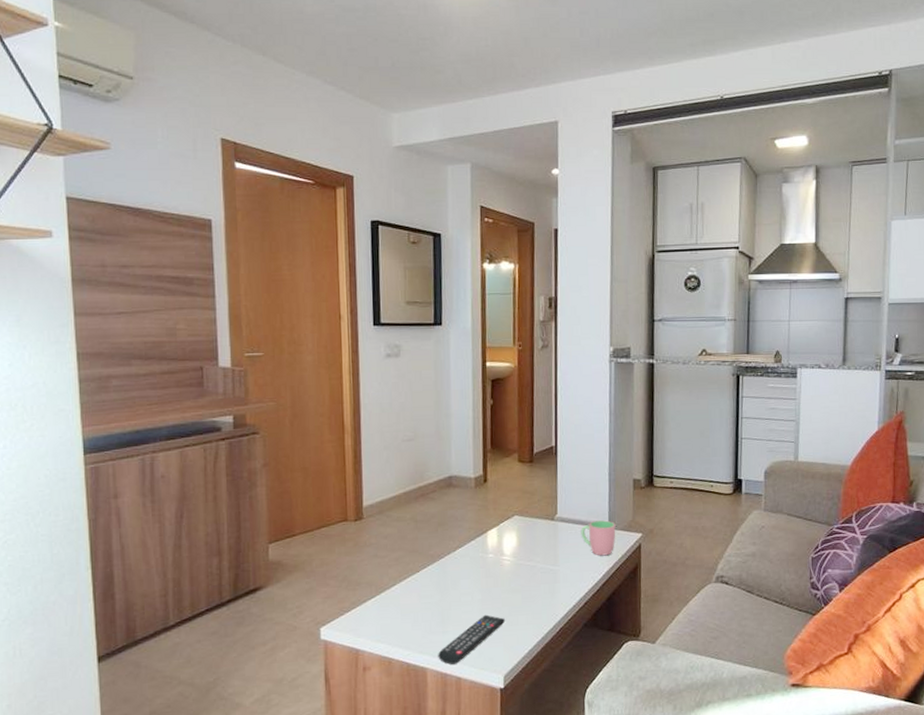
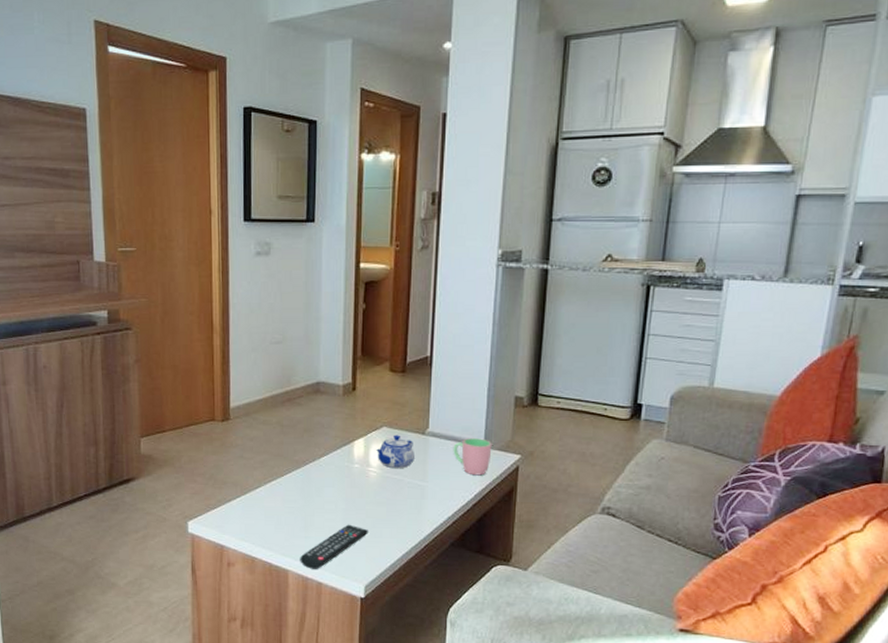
teapot: none [509,522,546,556] -> present [376,435,414,469]

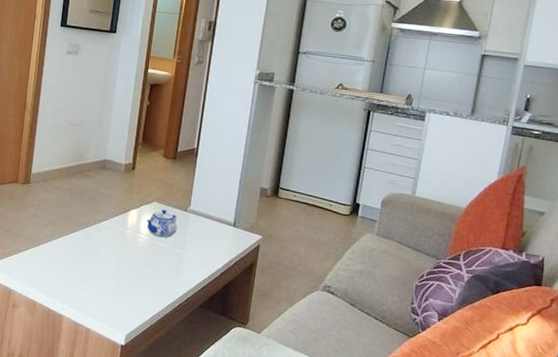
remote control: present [300,524,368,570] -> none [74,280,133,318]
cup: present [453,438,492,476] -> none [208,218,240,250]

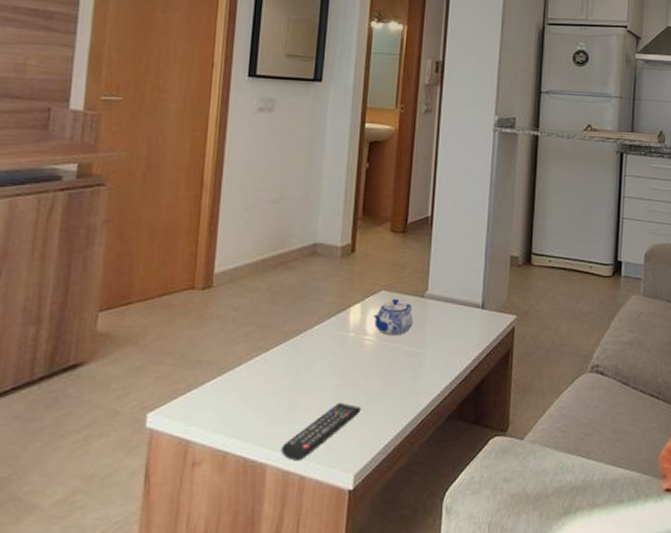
remote control: none [74,280,133,318] -> present [281,402,361,462]

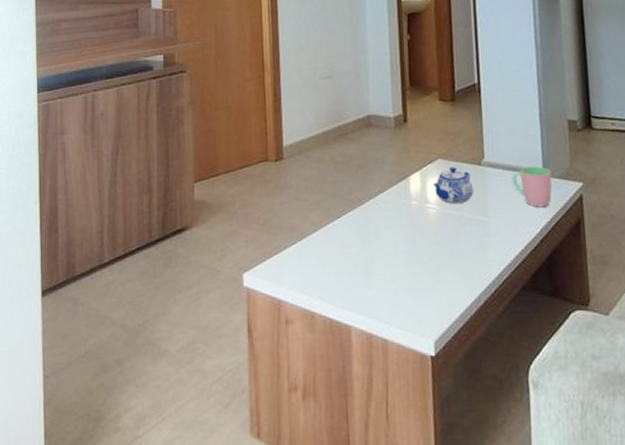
remote control: present [281,402,361,462] -> none [362,269,433,325]
cup: none [451,299,489,339] -> present [511,166,552,208]

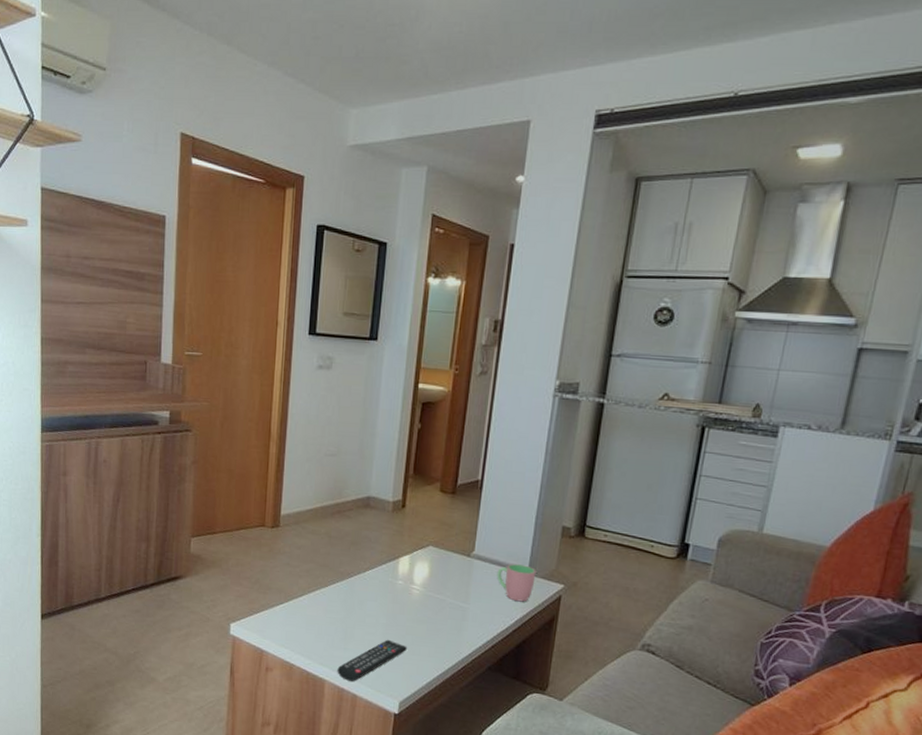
remote control: none [362,269,433,325] -> present [337,639,407,683]
teapot: present [433,167,473,204] -> none [421,554,459,589]

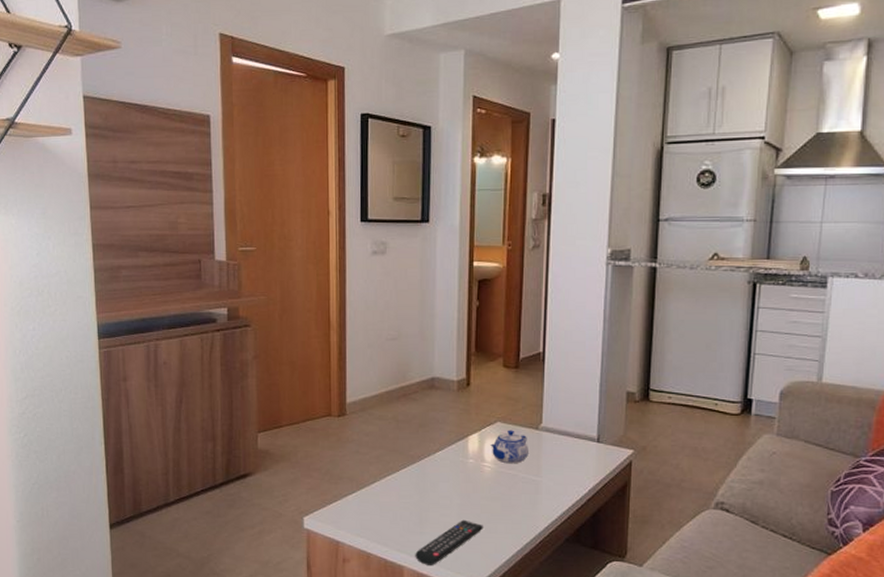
teapot: none [421,554,459,589] -> present [491,430,528,464]
cup: present [497,564,536,602] -> none [566,433,605,471]

